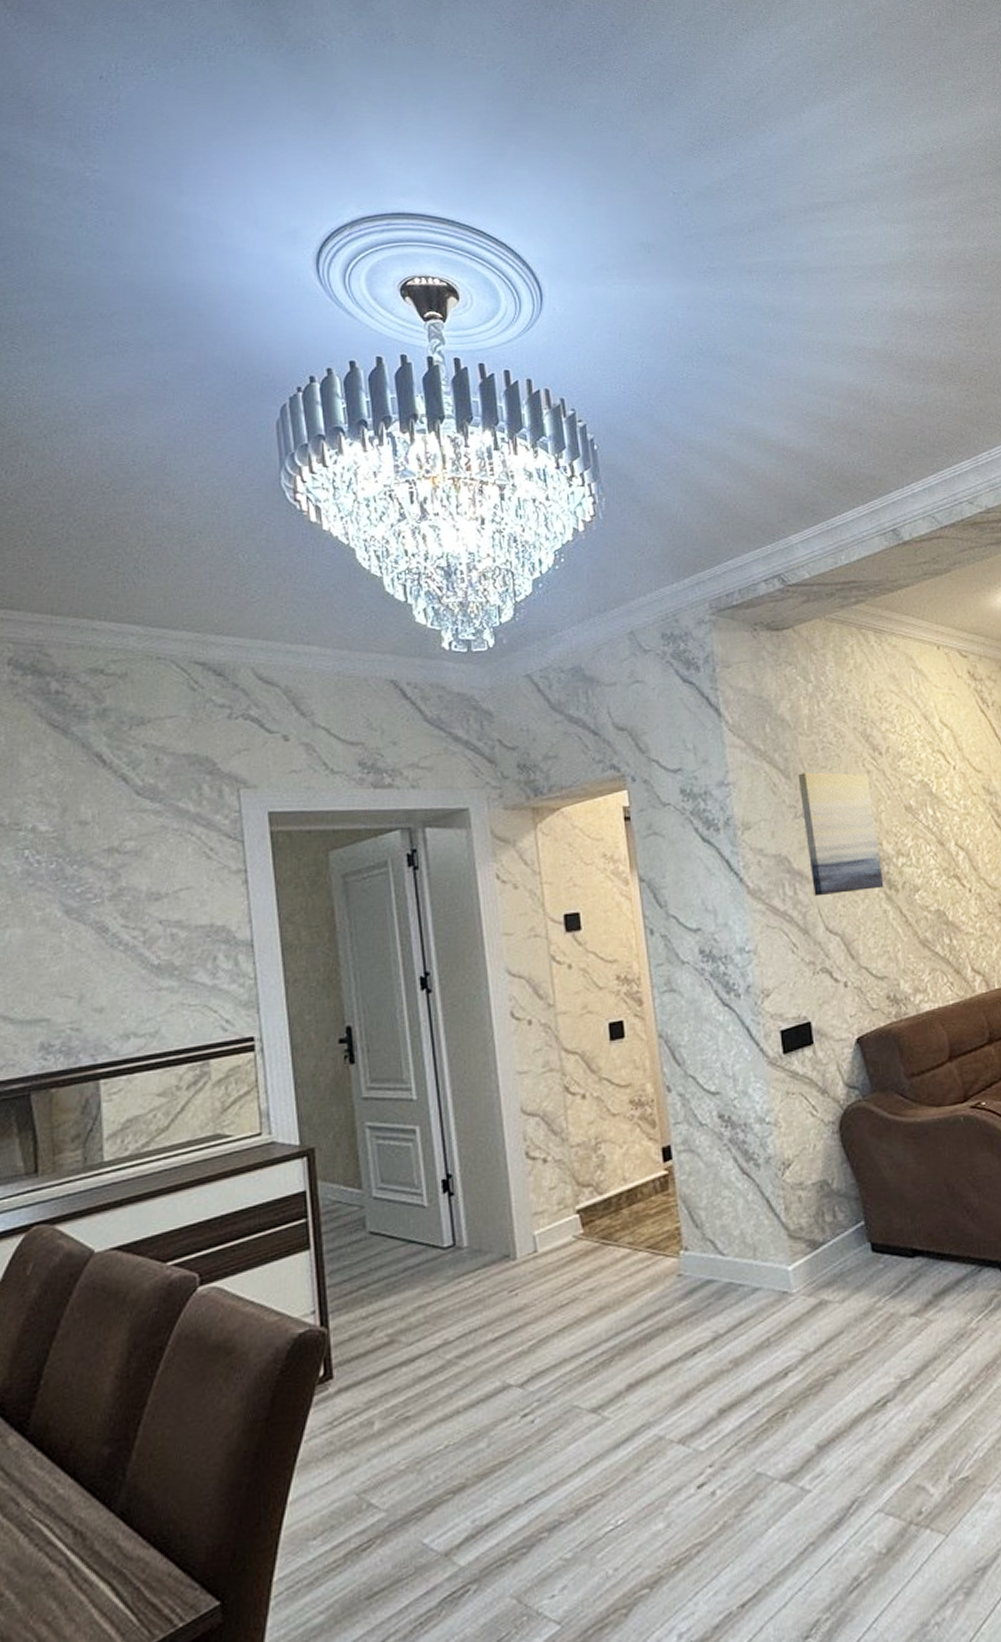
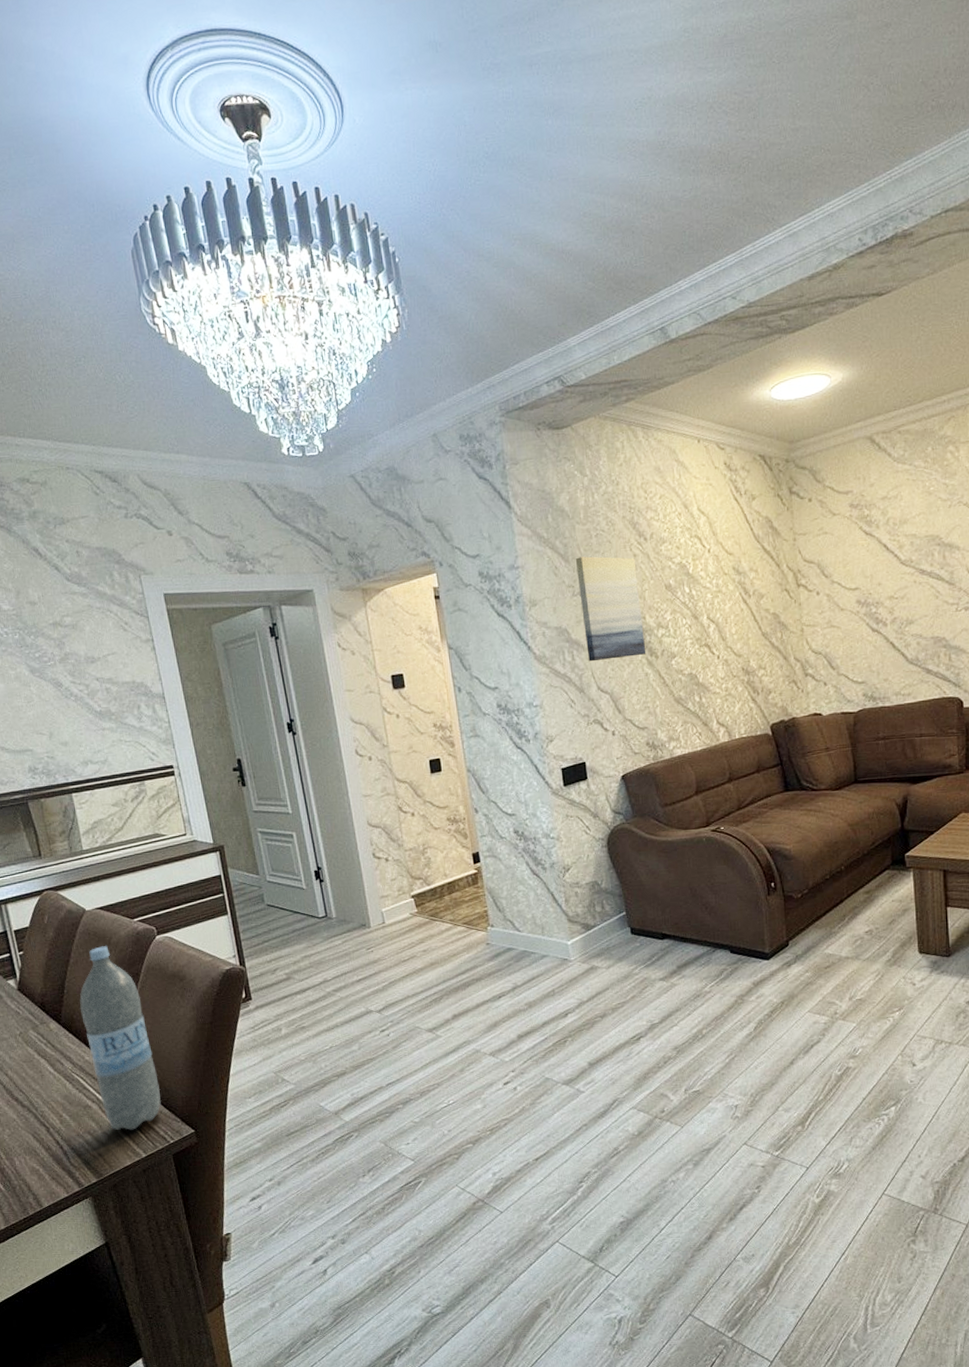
water bottle: none [61,1306,174,1612] -> present [79,946,161,1130]

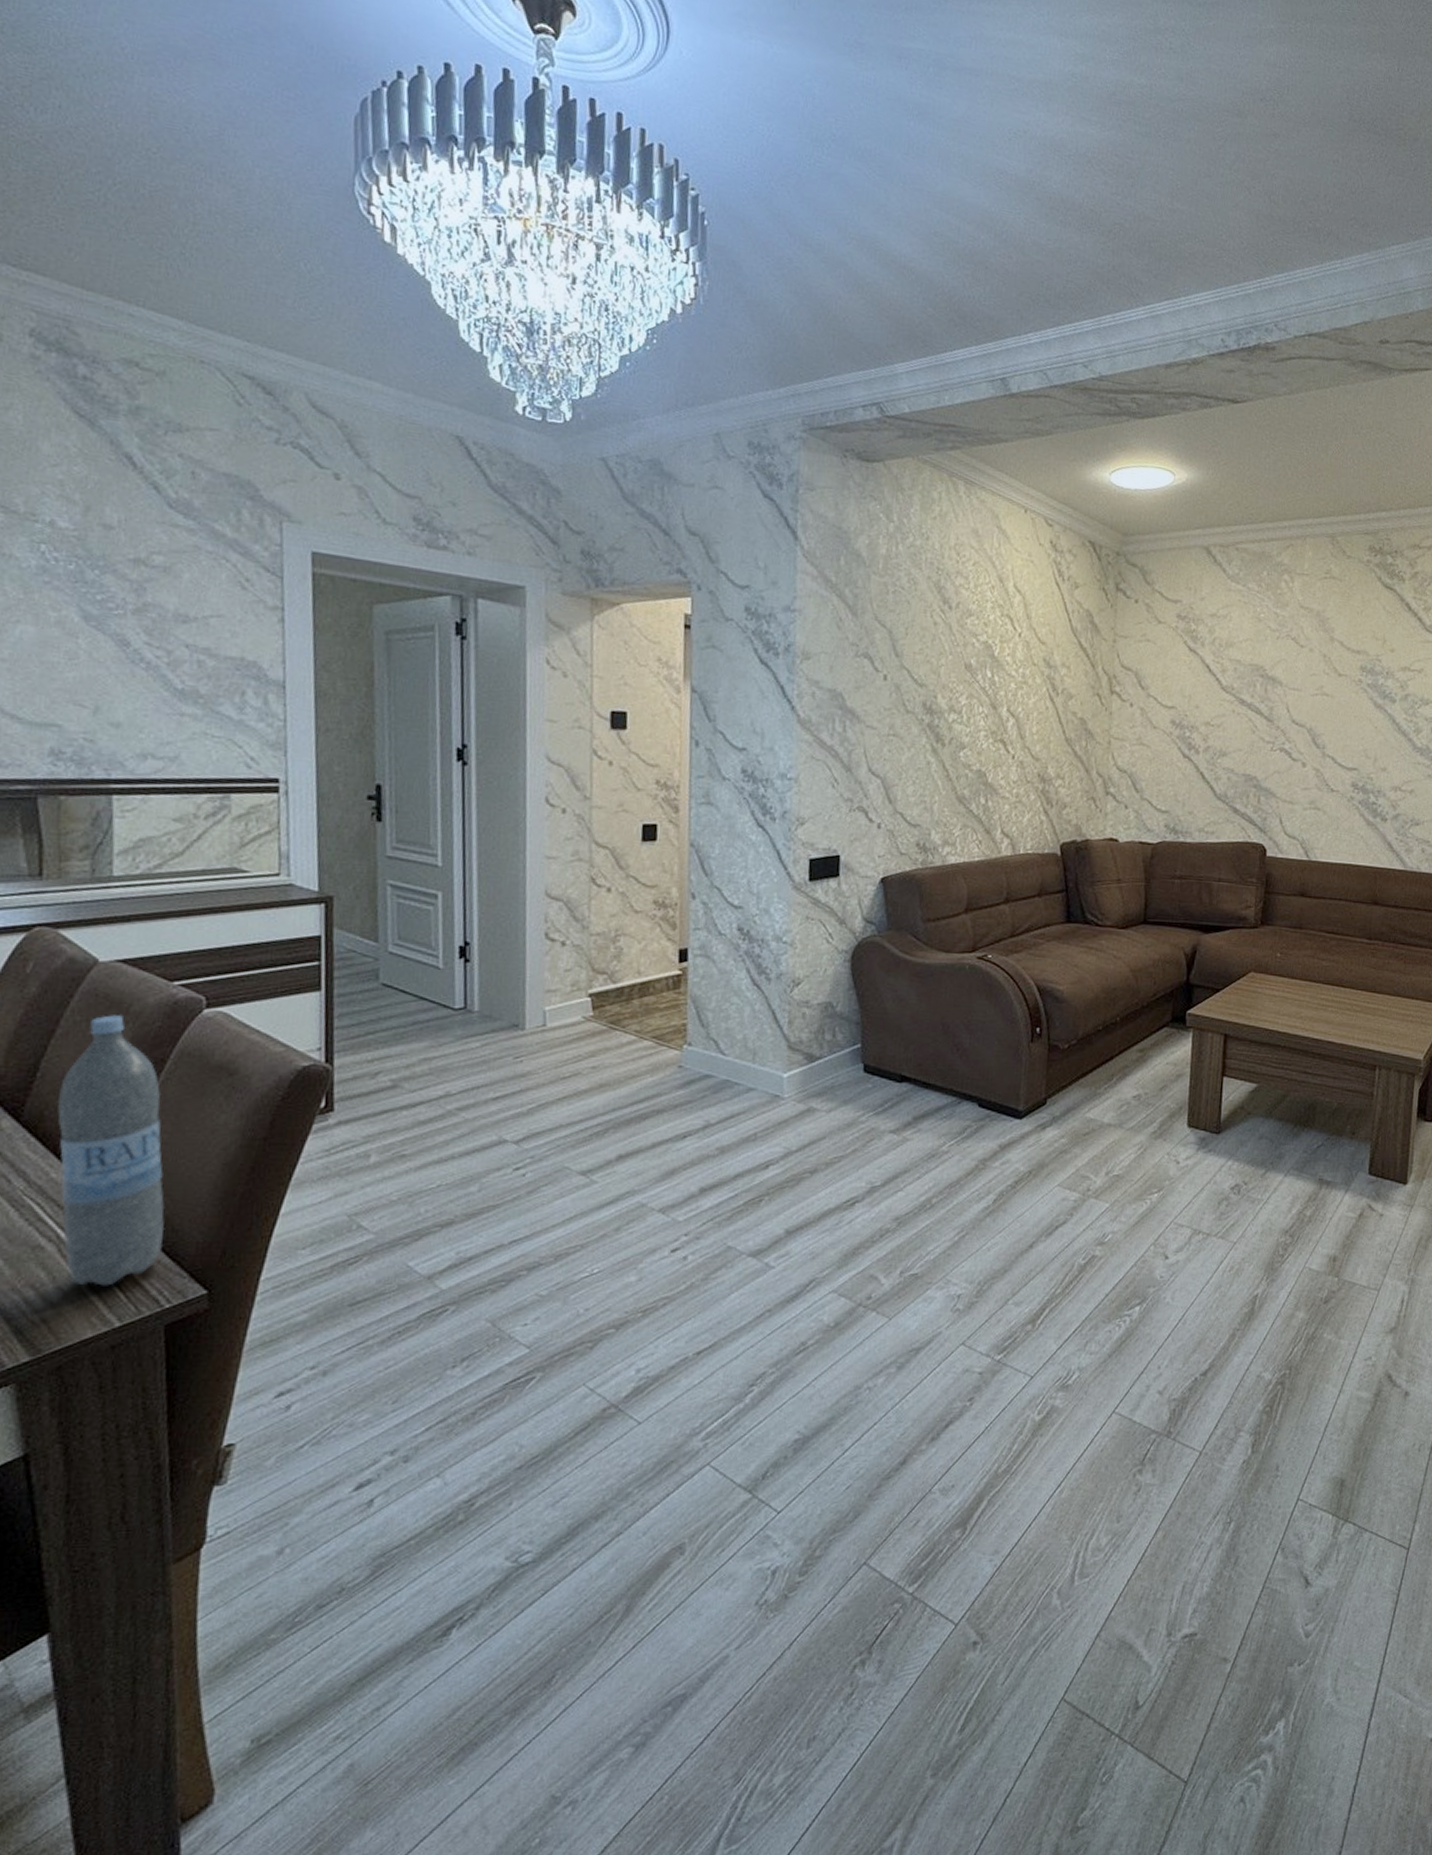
wall art: present [575,556,646,662] -> none [862,612,935,740]

